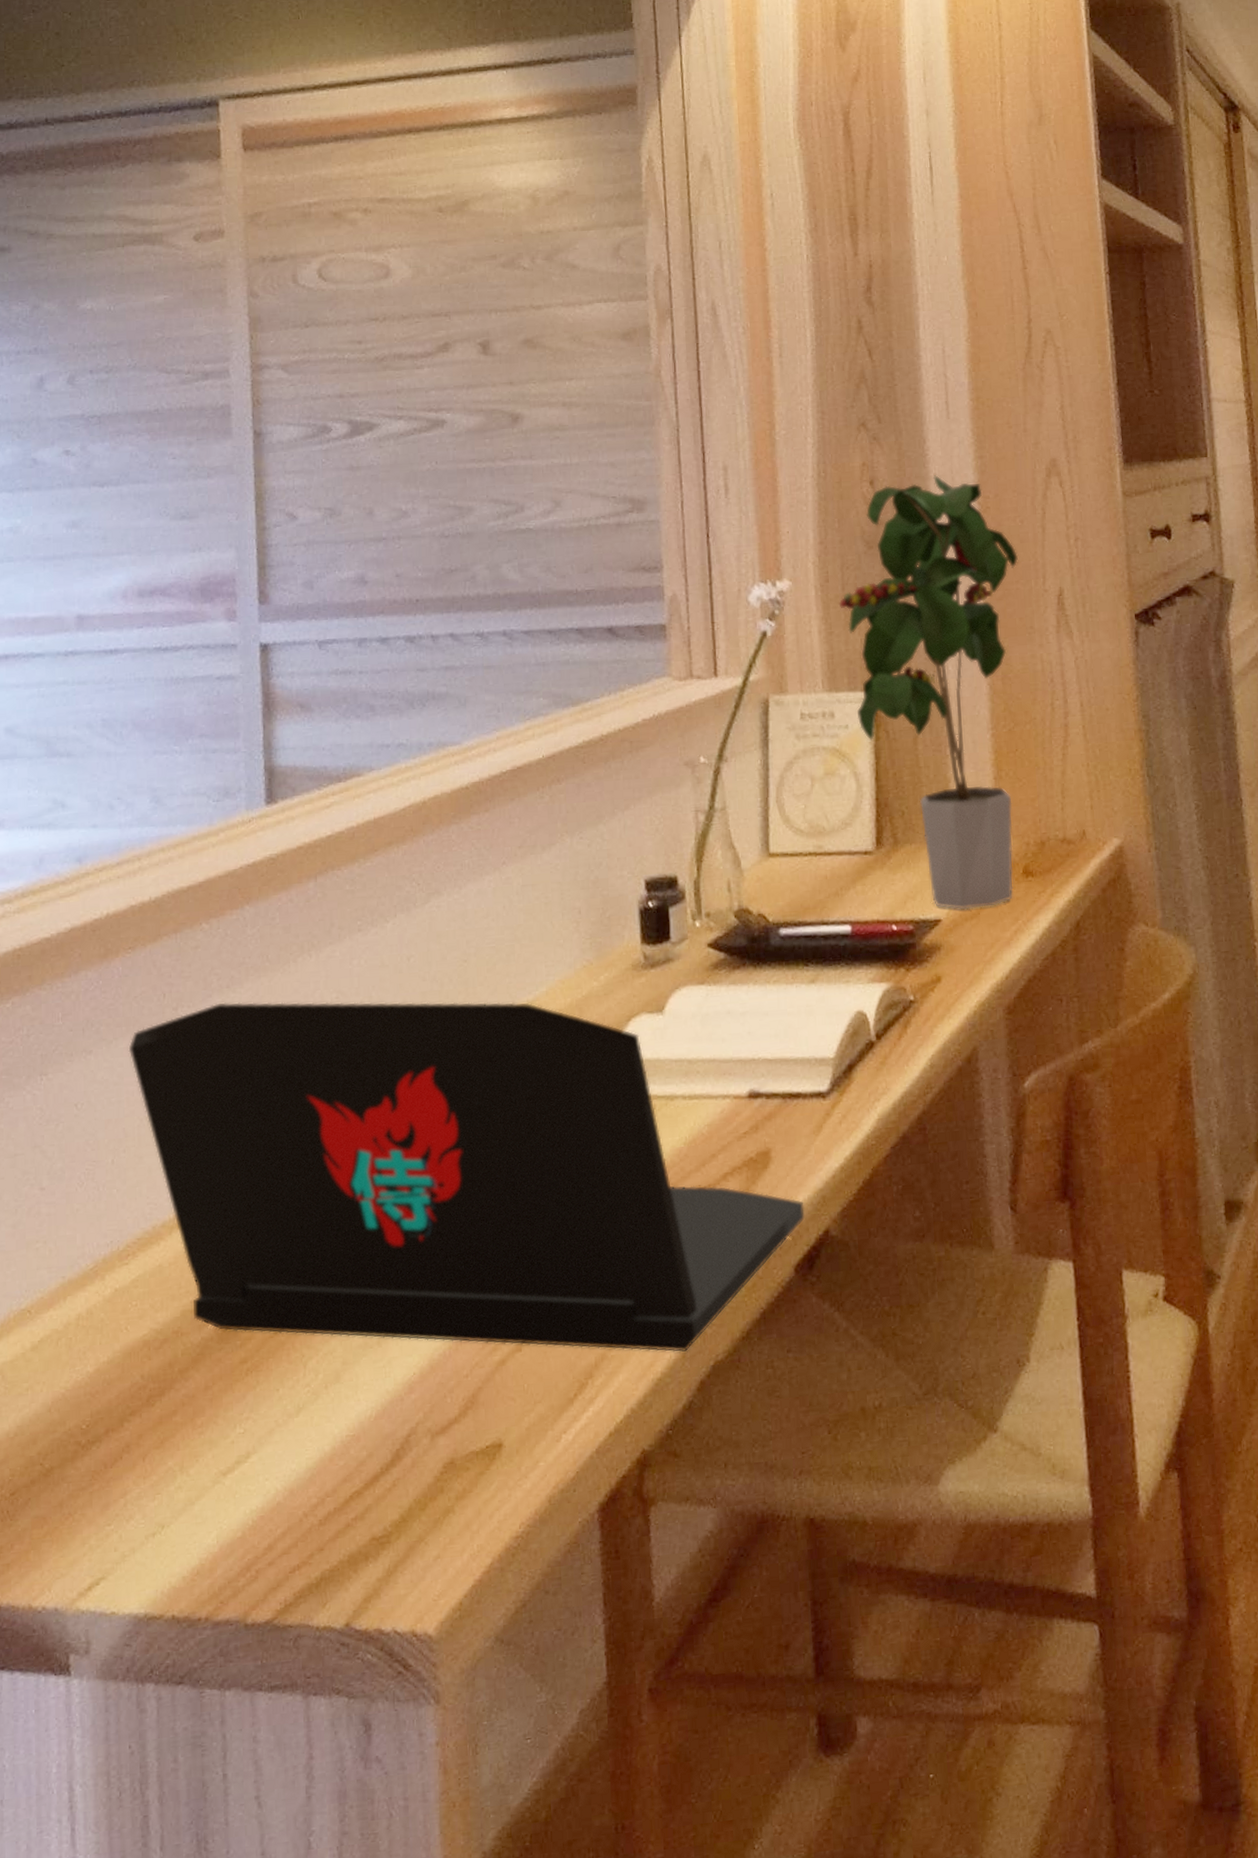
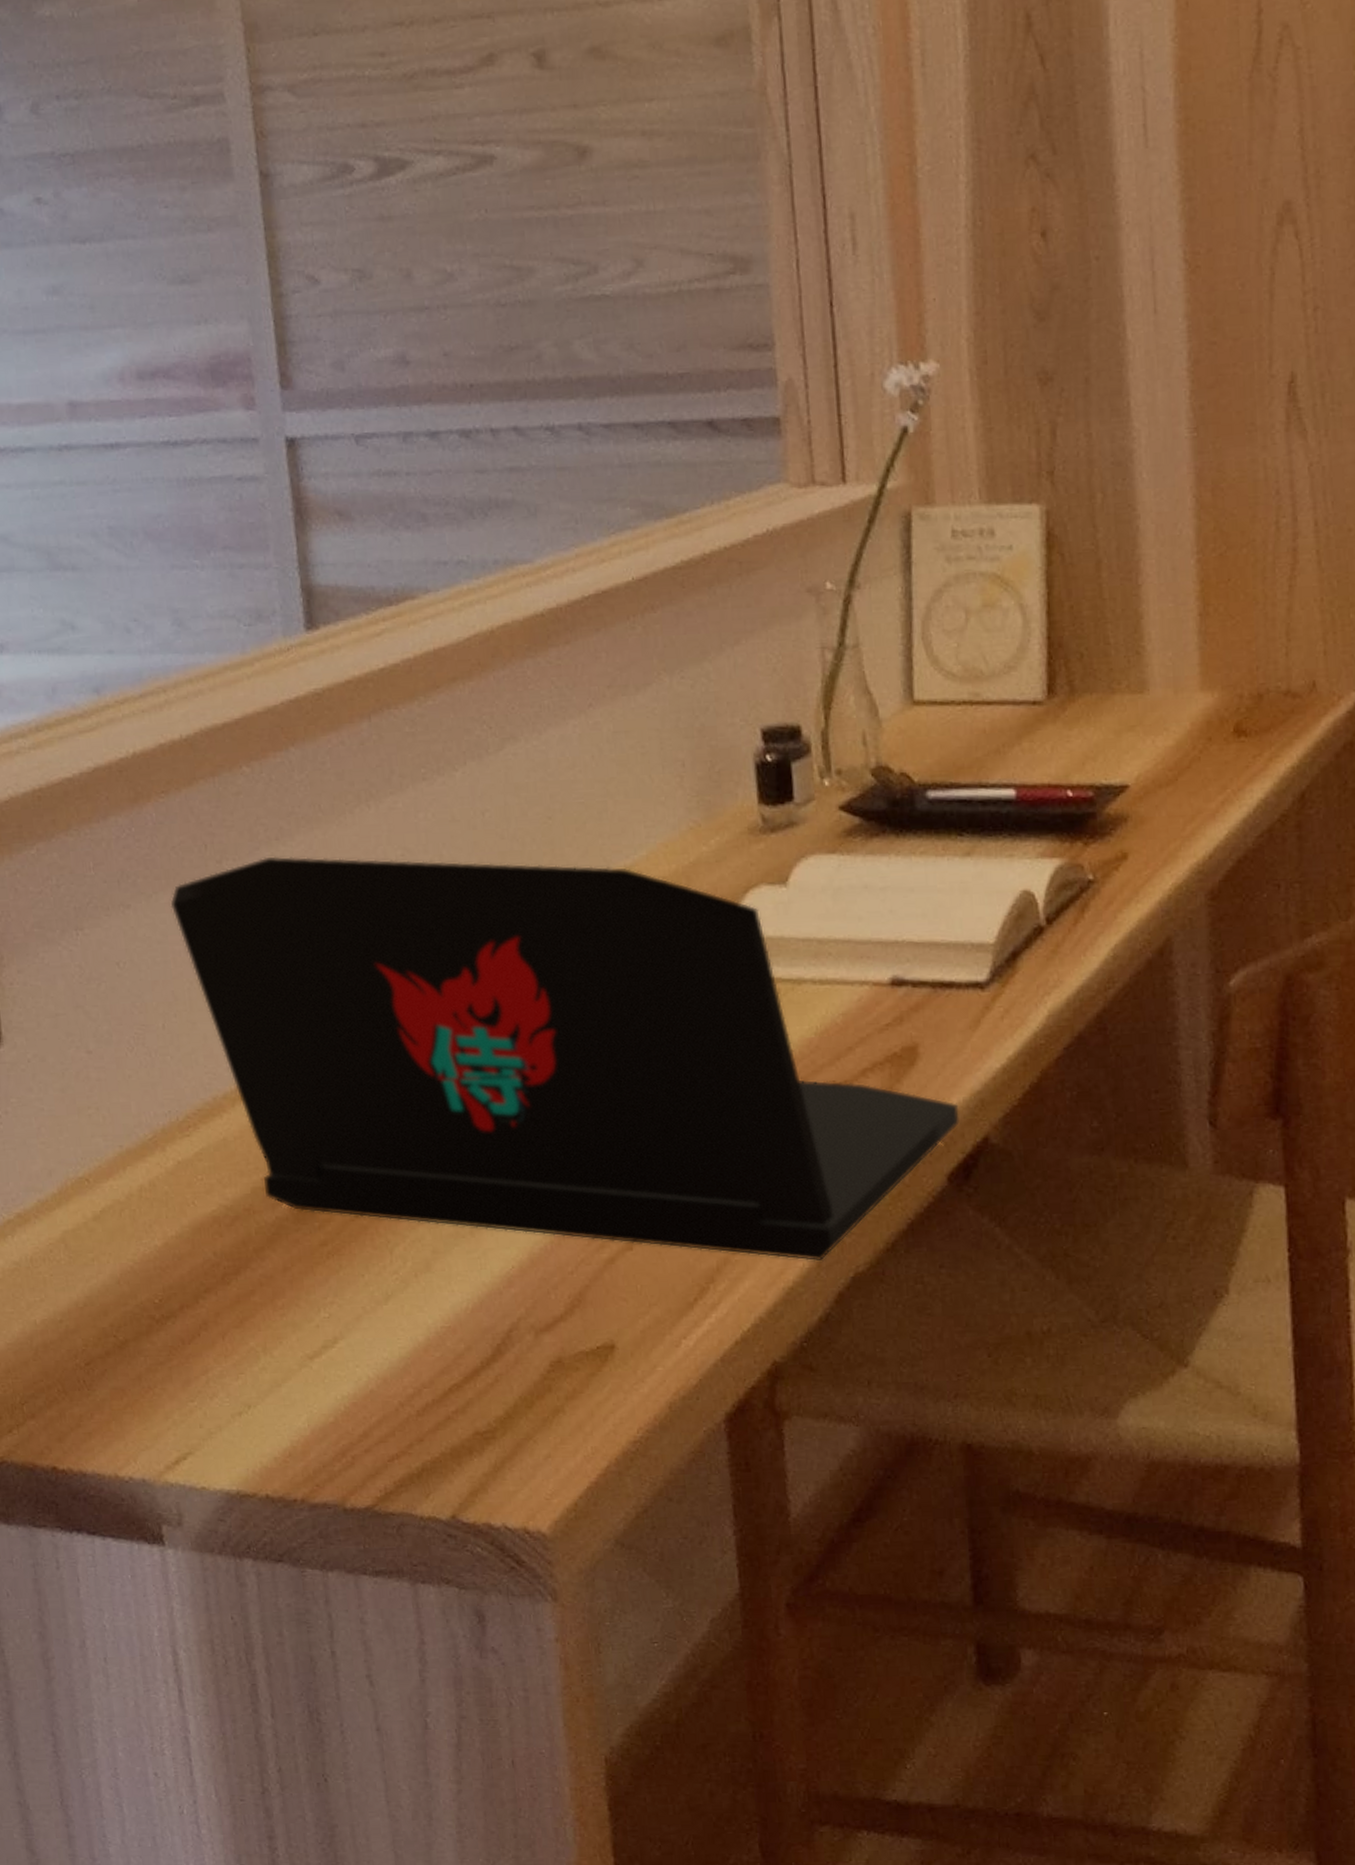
potted plant: present [838,475,1019,910] -> none [1000,224,1238,775]

